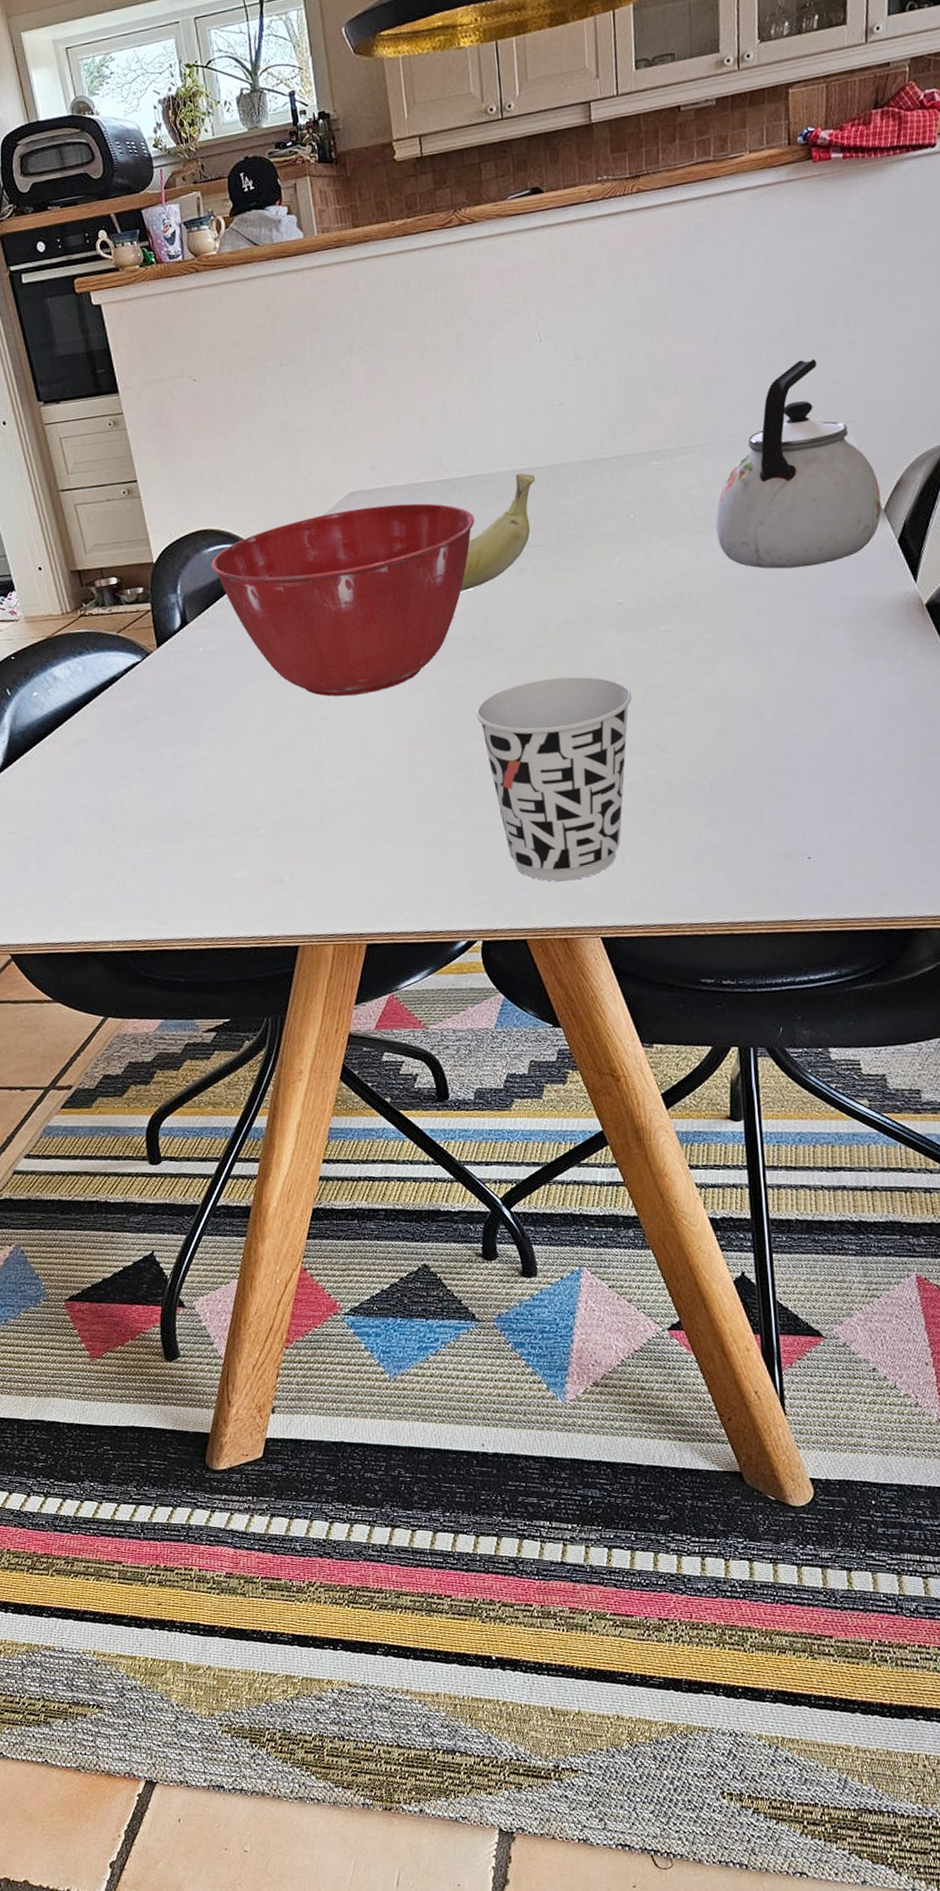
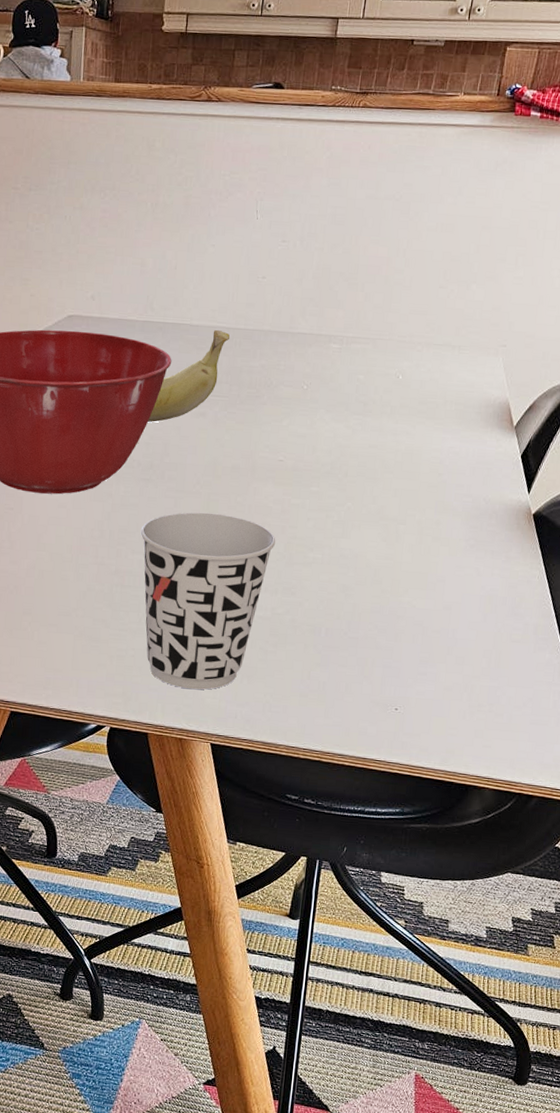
kettle: present [716,358,882,569] -> none [373,283,515,463]

